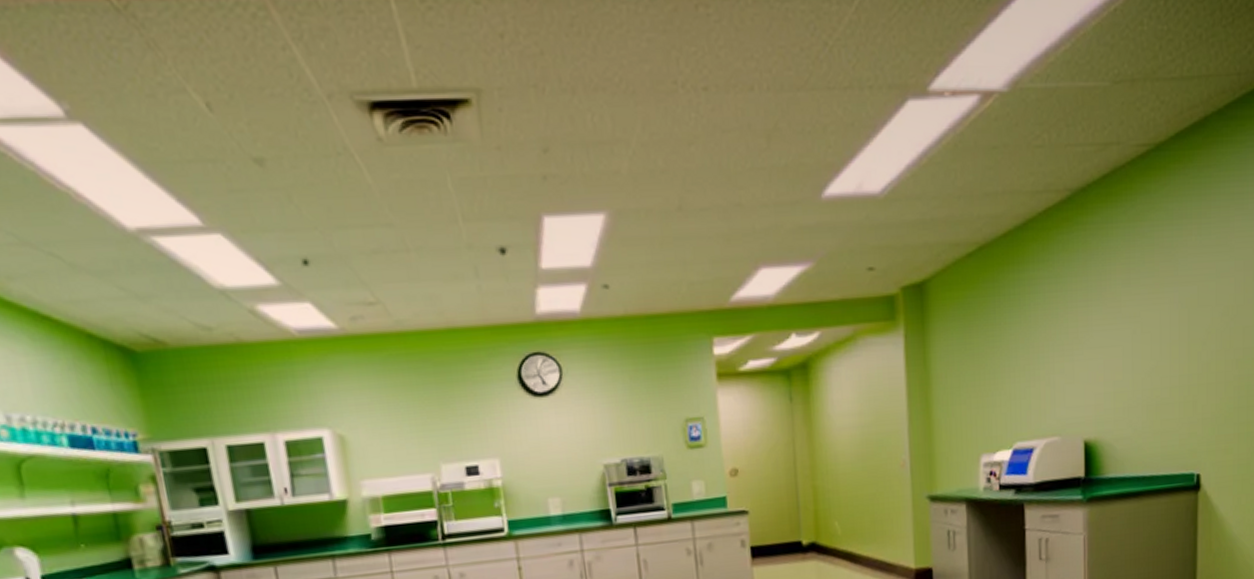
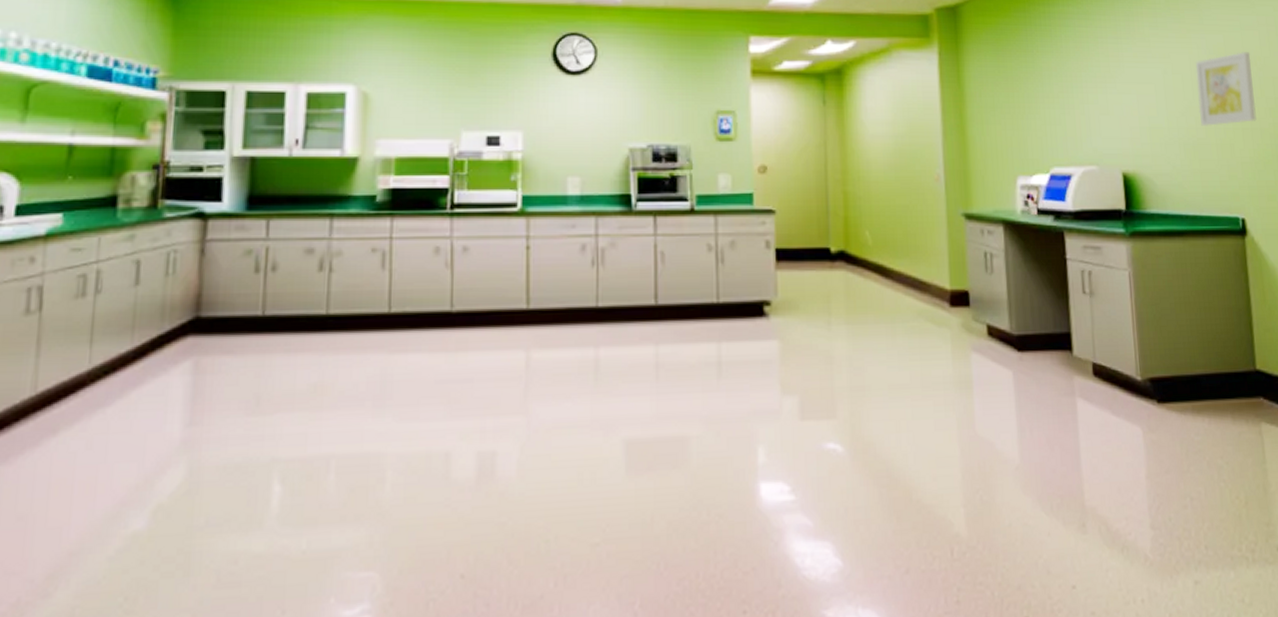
wall art: none [1165,302,1224,385] -> present [1195,52,1257,126]

